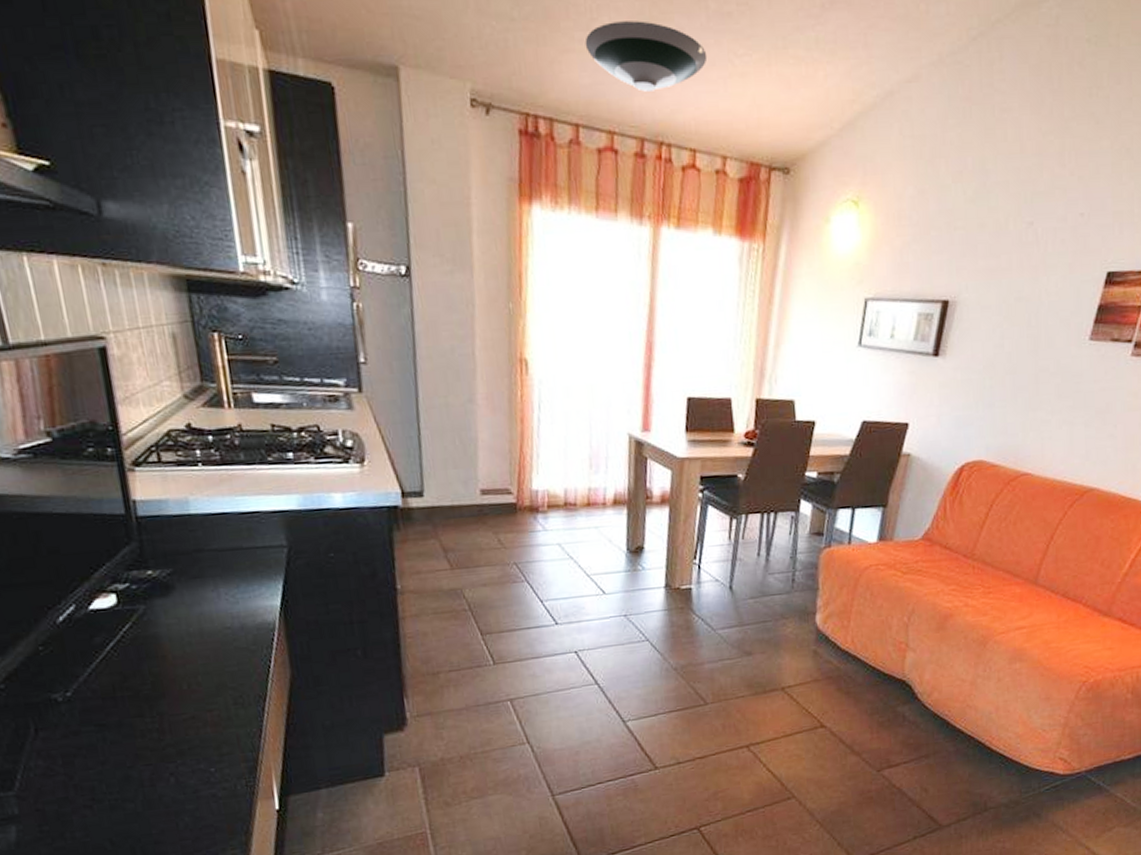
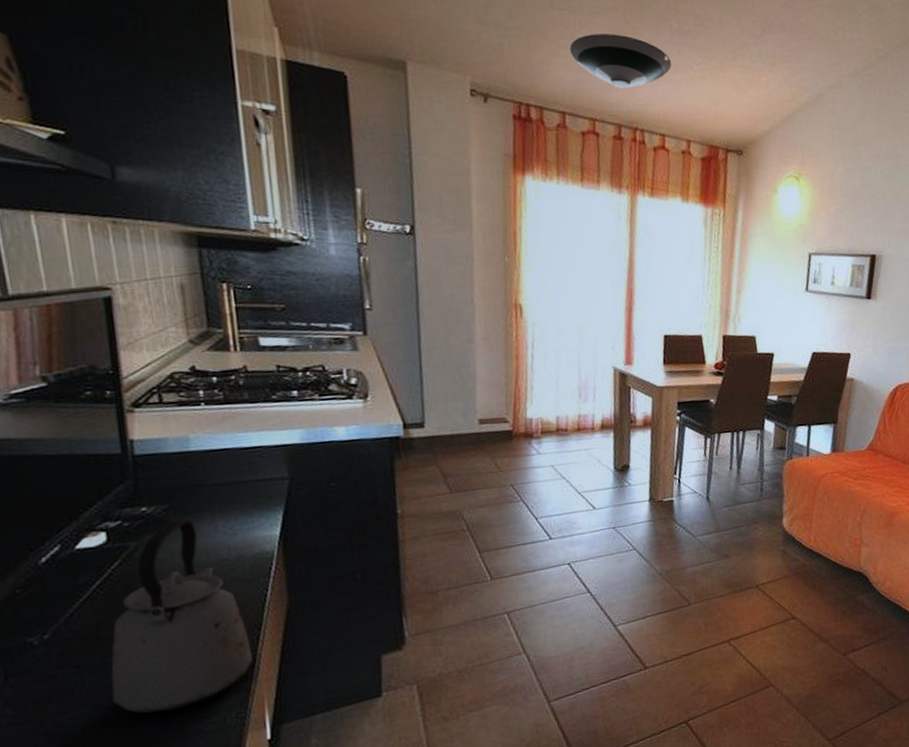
kettle: none [128,584,259,776] -> present [111,519,253,714]

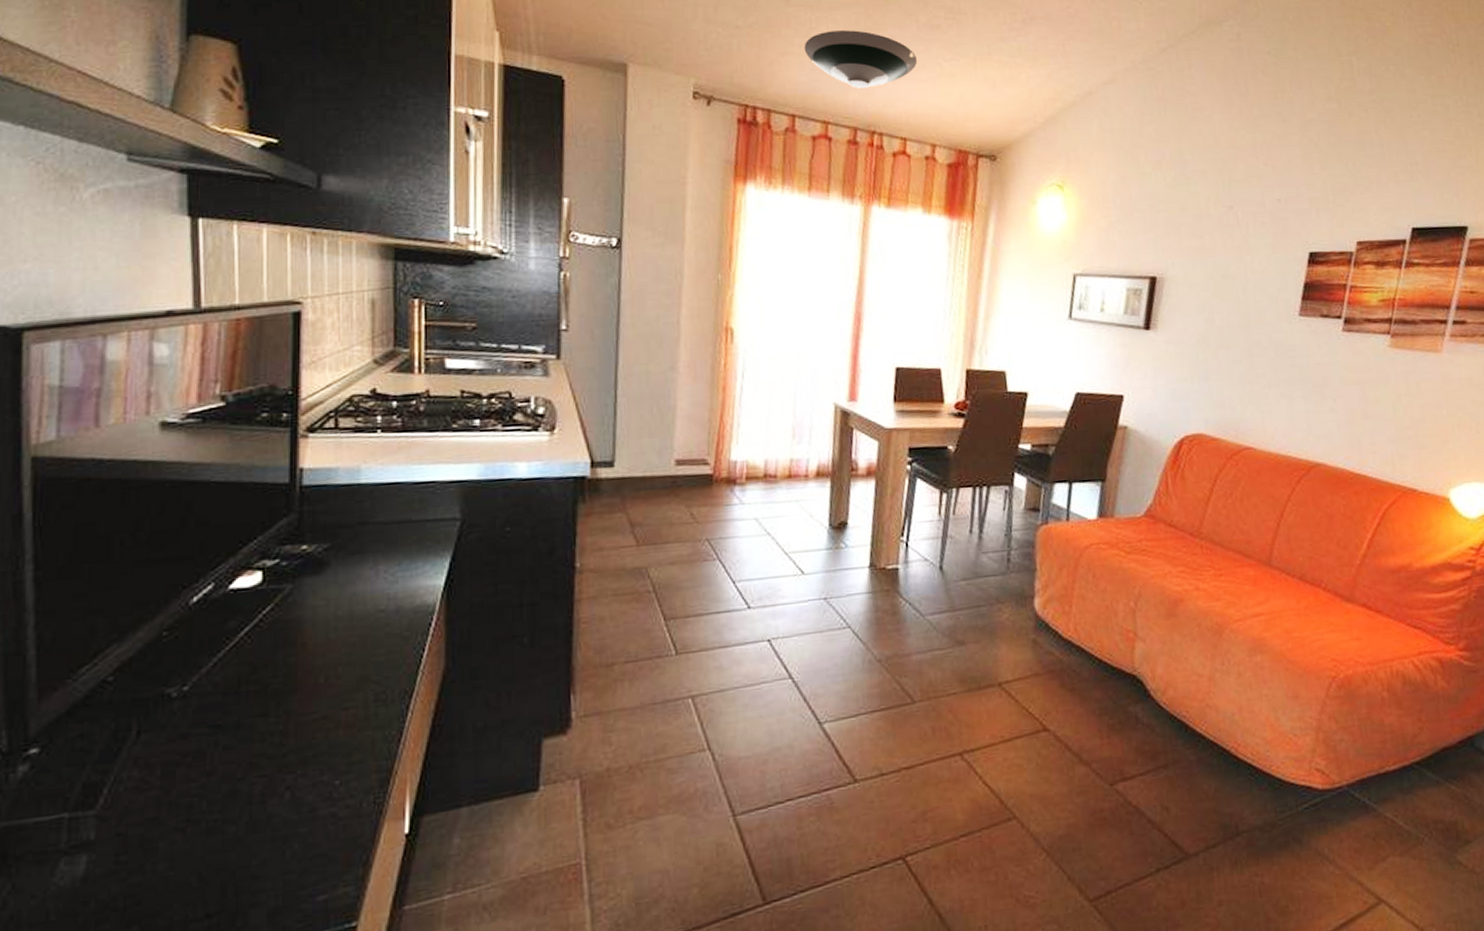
kettle: present [111,519,253,714] -> none [245,561,399,790]

